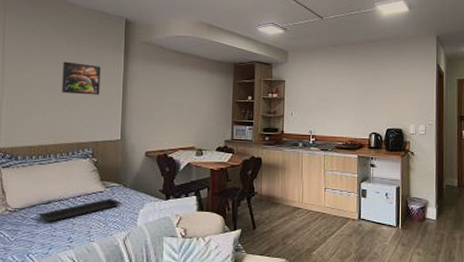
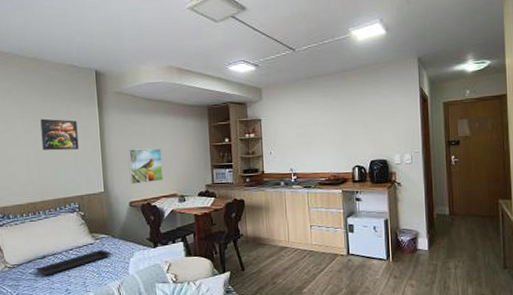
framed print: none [148,99,184,134] -> present [128,148,163,184]

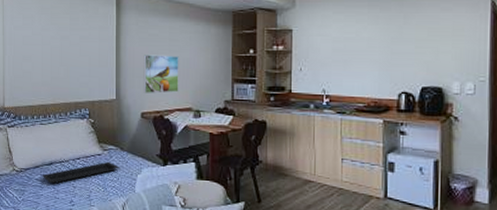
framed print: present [40,118,79,151] -> none [58,16,94,51]

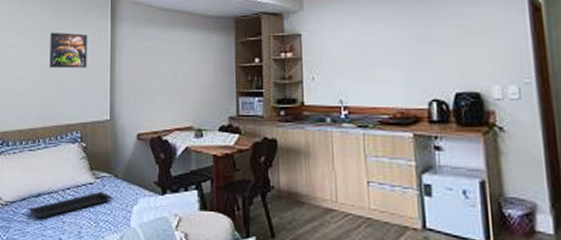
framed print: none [58,16,94,51] -> present [49,32,87,69]
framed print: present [143,55,179,93] -> none [139,68,178,112]

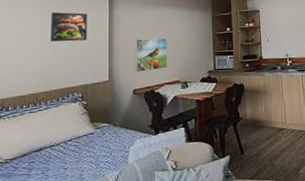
serving tray: present [28,191,113,219] -> none [29,138,112,170]
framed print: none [139,68,178,112] -> present [134,38,168,72]

